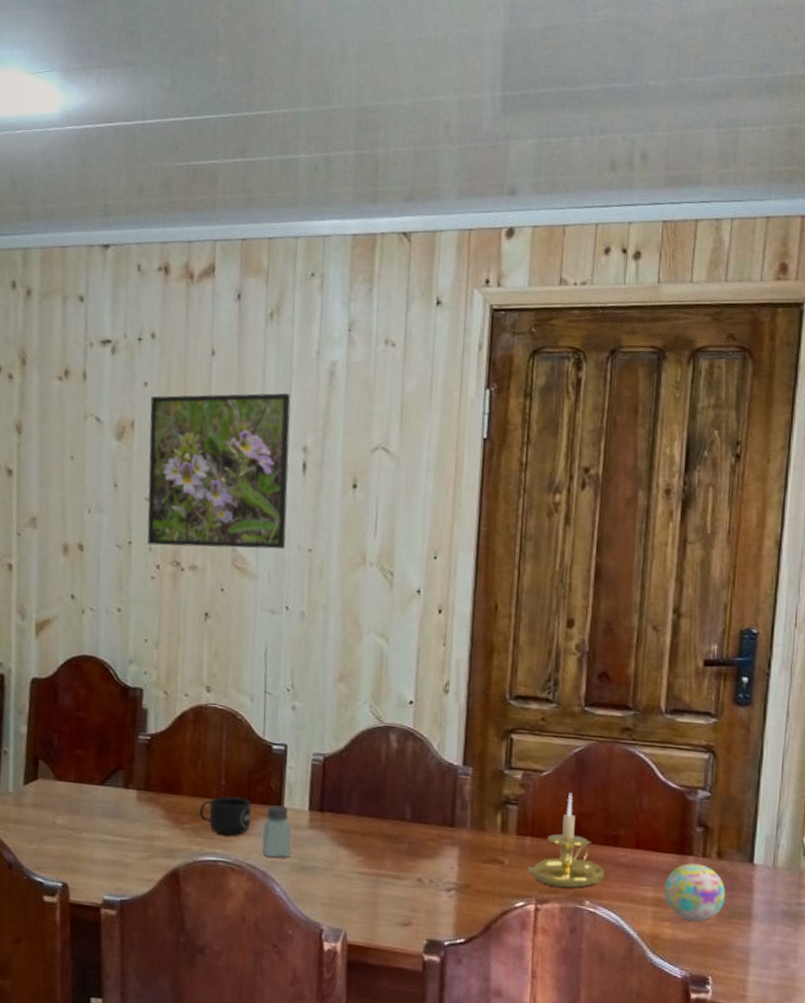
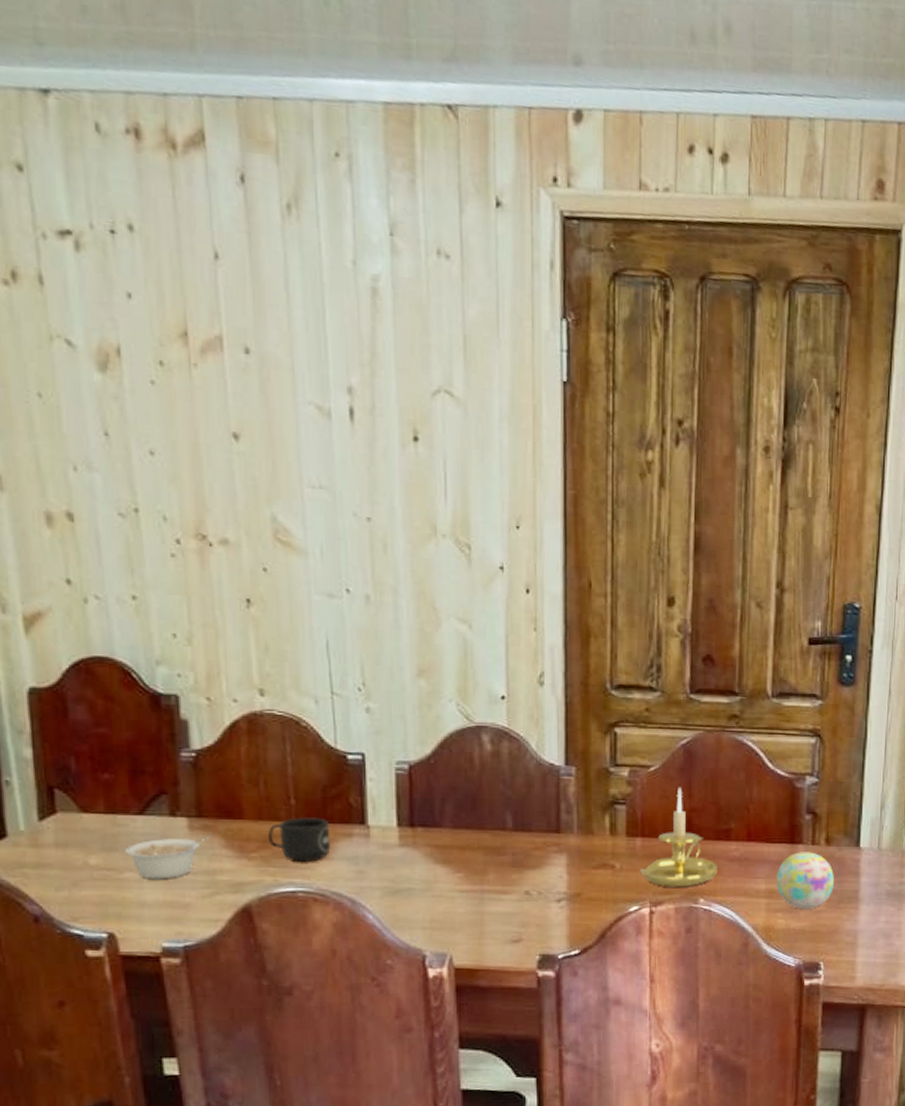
legume: none [85,806,155,841] -> present [125,834,212,879]
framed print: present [147,393,291,549] -> none [139,312,337,518]
saltshaker: present [262,805,291,858] -> none [346,824,380,882]

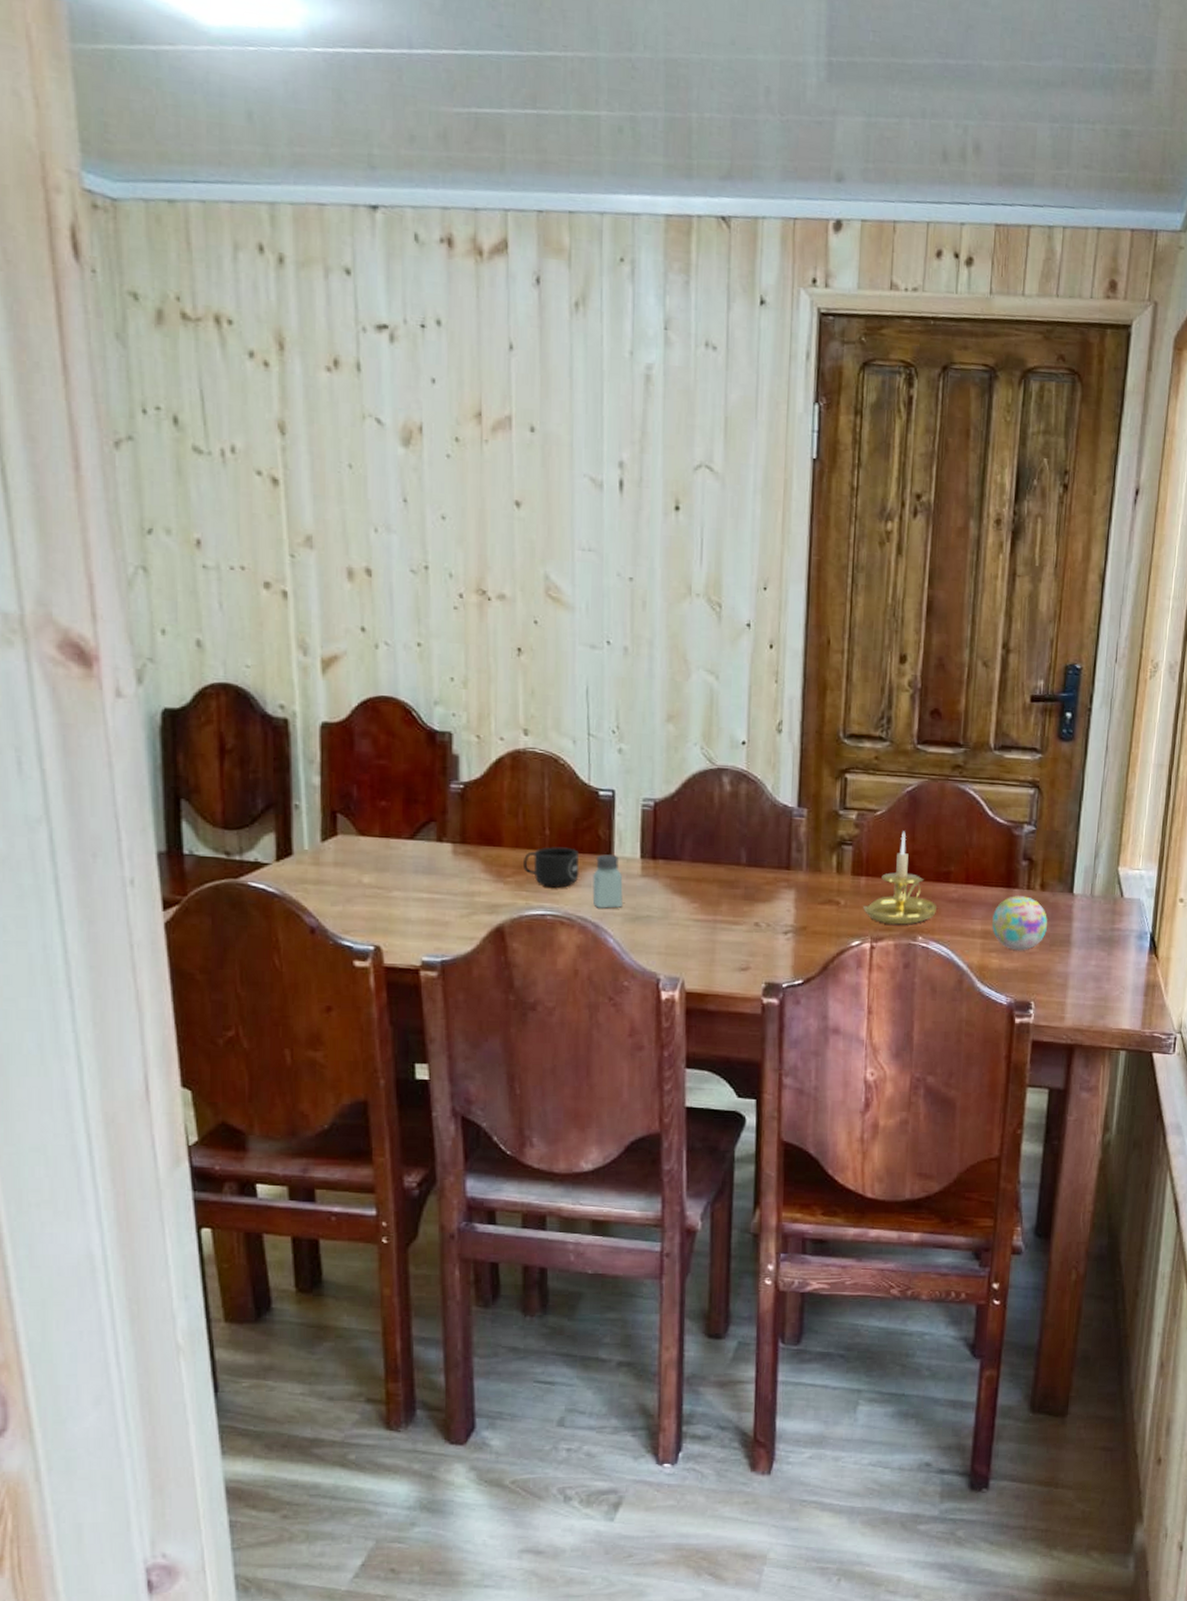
legume: present [125,834,212,879] -> none [395,859,473,899]
saltshaker: none [346,824,380,882] -> present [592,854,623,909]

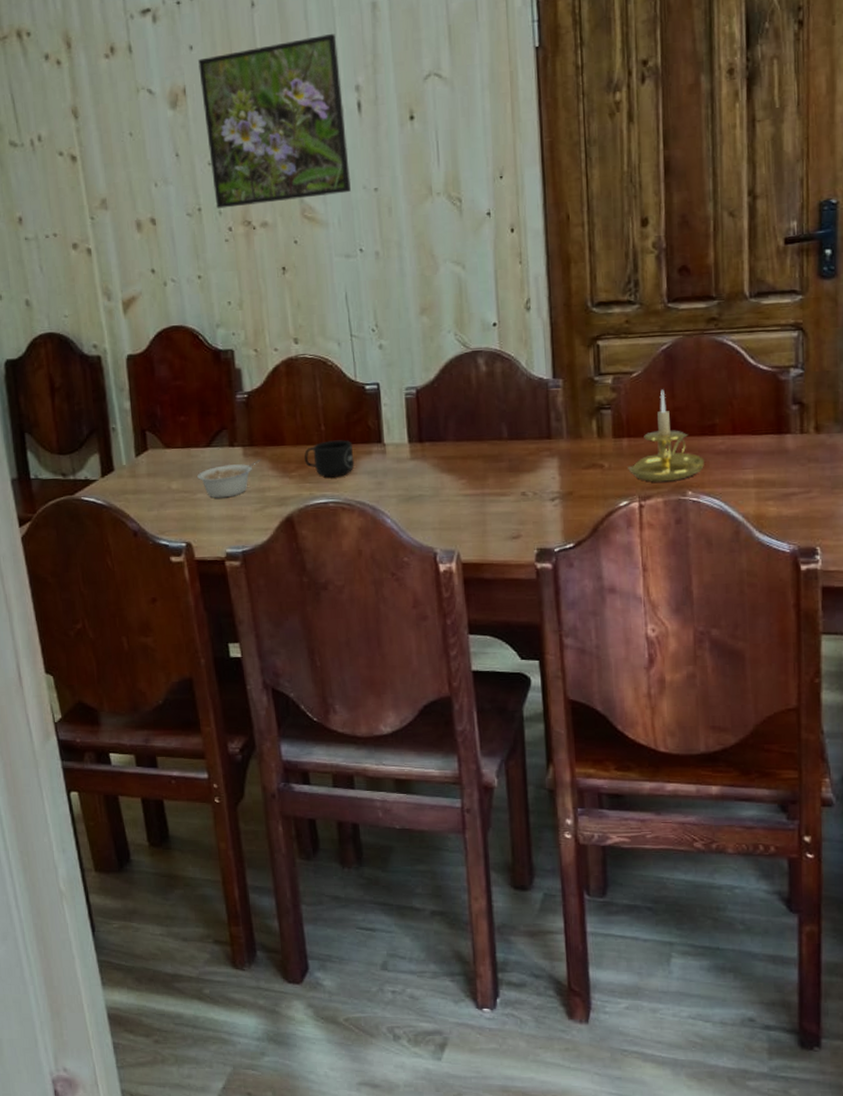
legume: none [395,859,473,899] -> present [197,459,261,498]
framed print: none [440,395,604,577] -> present [198,34,351,209]
saltshaker: present [592,854,623,909] -> none [367,442,396,492]
decorative ball: present [992,896,1048,951] -> none [765,441,828,497]

